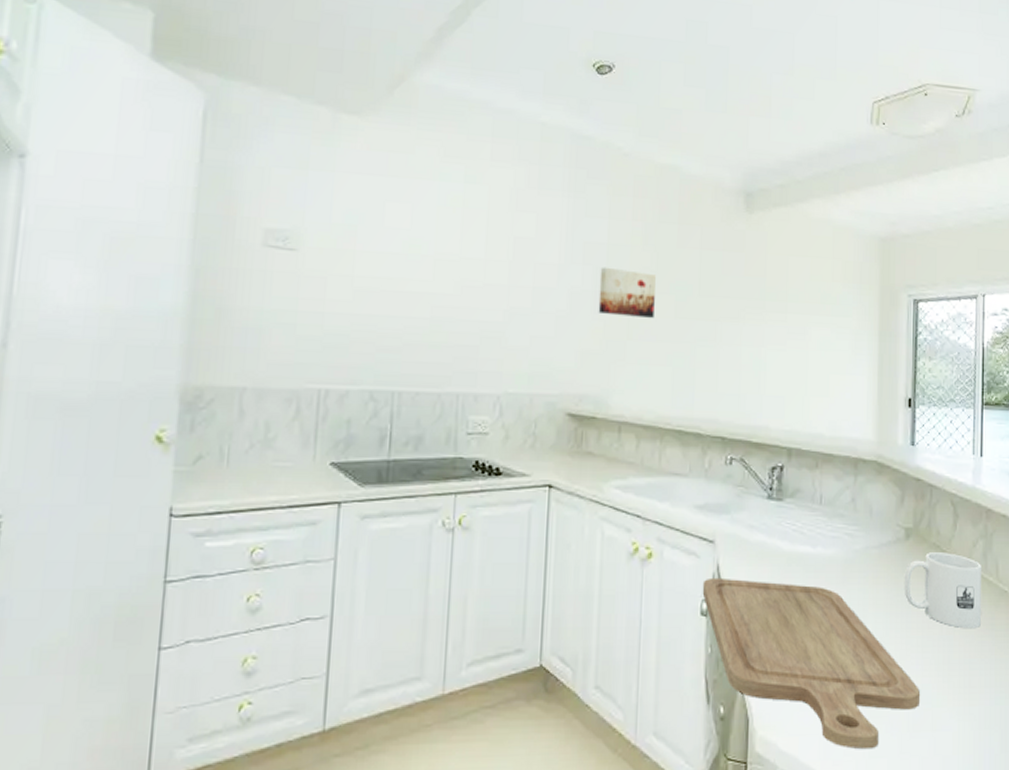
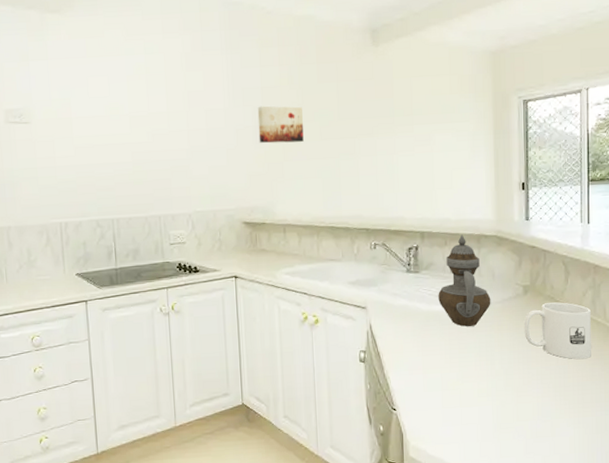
chopping board: present [702,577,920,750] -> none [359,333,541,452]
teapot: none [804,455,867,576] -> present [438,234,491,327]

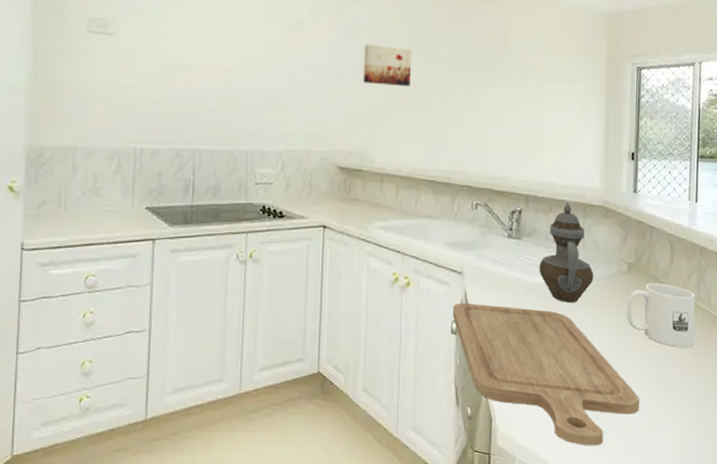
chopping board: none [359,333,541,452] -> present [452,302,639,446]

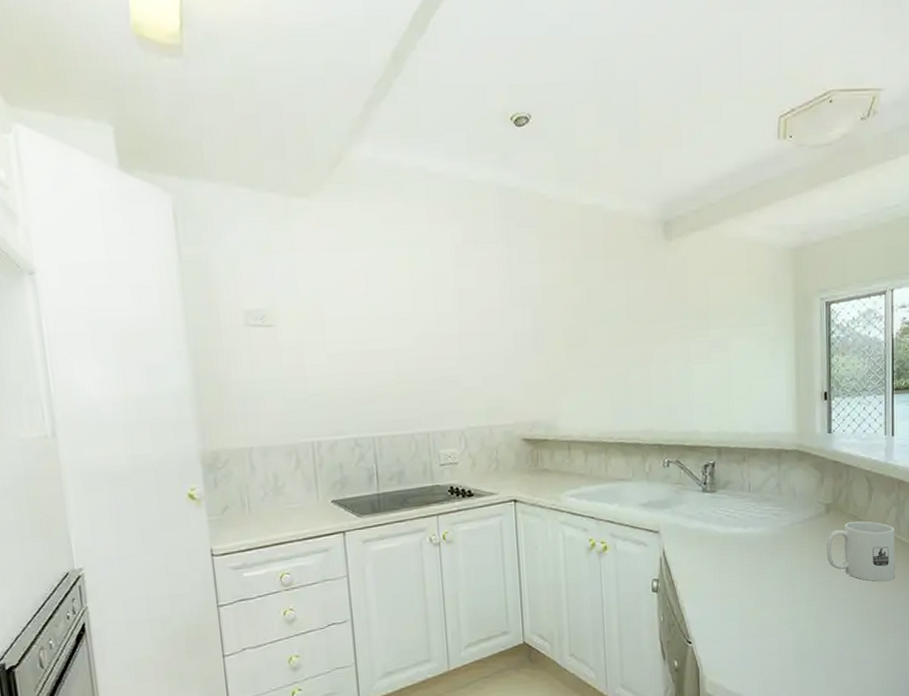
wall art: present [363,44,411,87] -> none [537,307,590,350]
chopping board: present [452,302,639,446] -> none [652,559,843,684]
teapot: present [539,201,594,302] -> none [736,449,792,550]

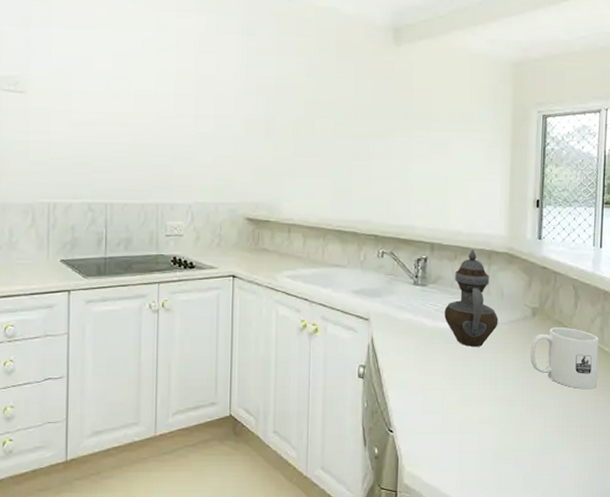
teapot: none [736,449,792,550] -> present [444,248,498,347]

